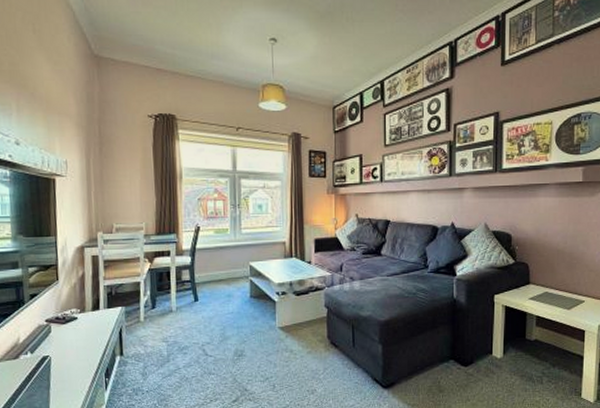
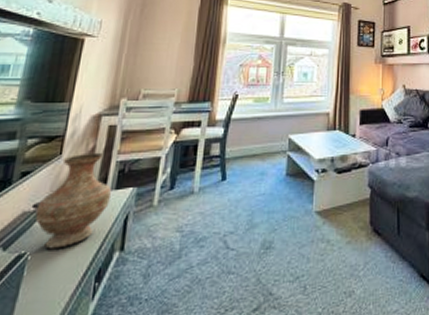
vase: none [48,278,105,354] -> present [35,152,111,250]

